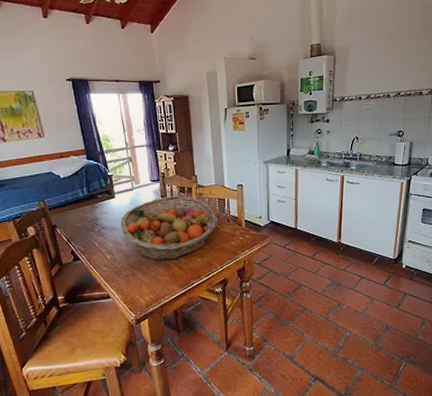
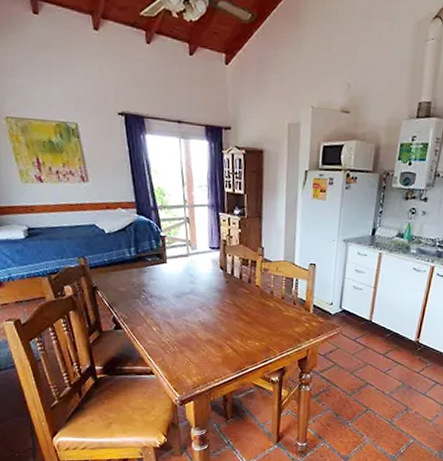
fruit basket: present [120,196,218,261] -> none [171,268,283,341]

